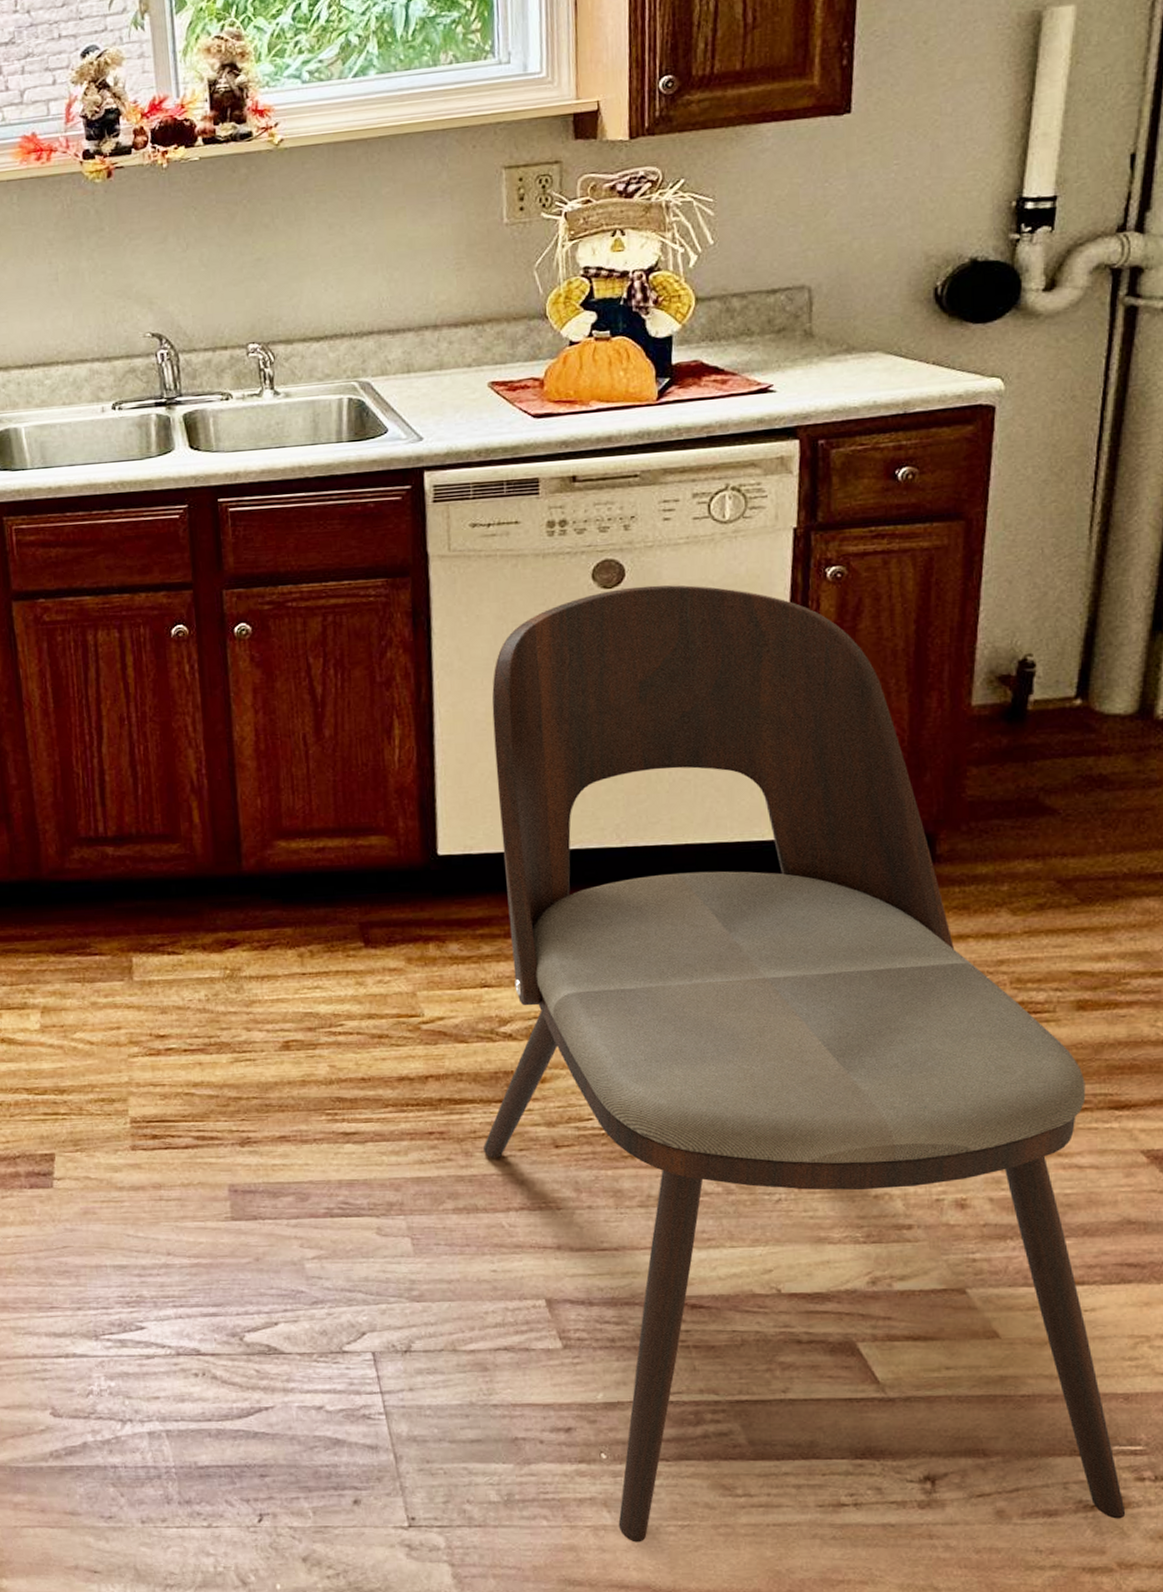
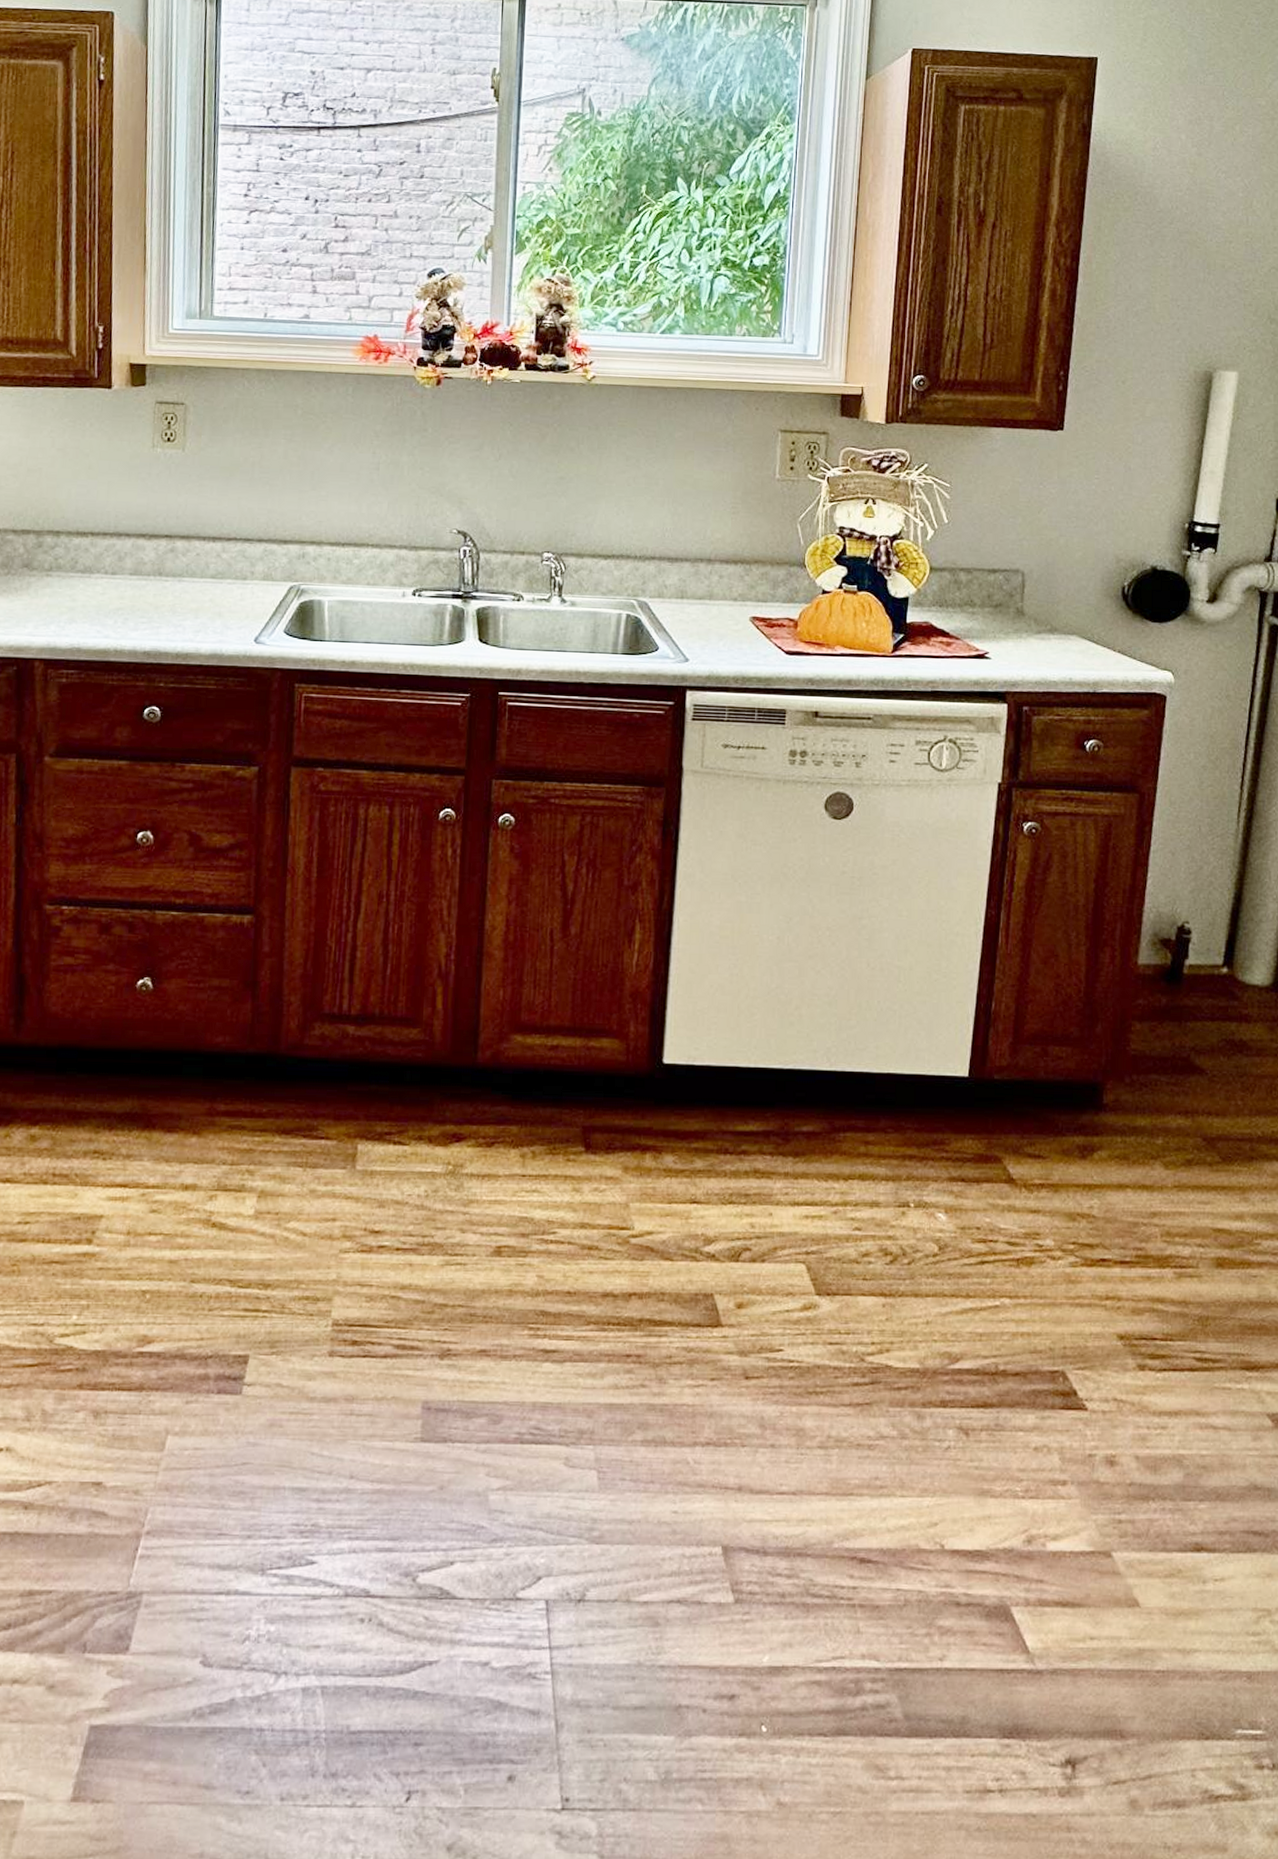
dining chair: present [482,585,1126,1542] -> none [676,820,1246,1832]

